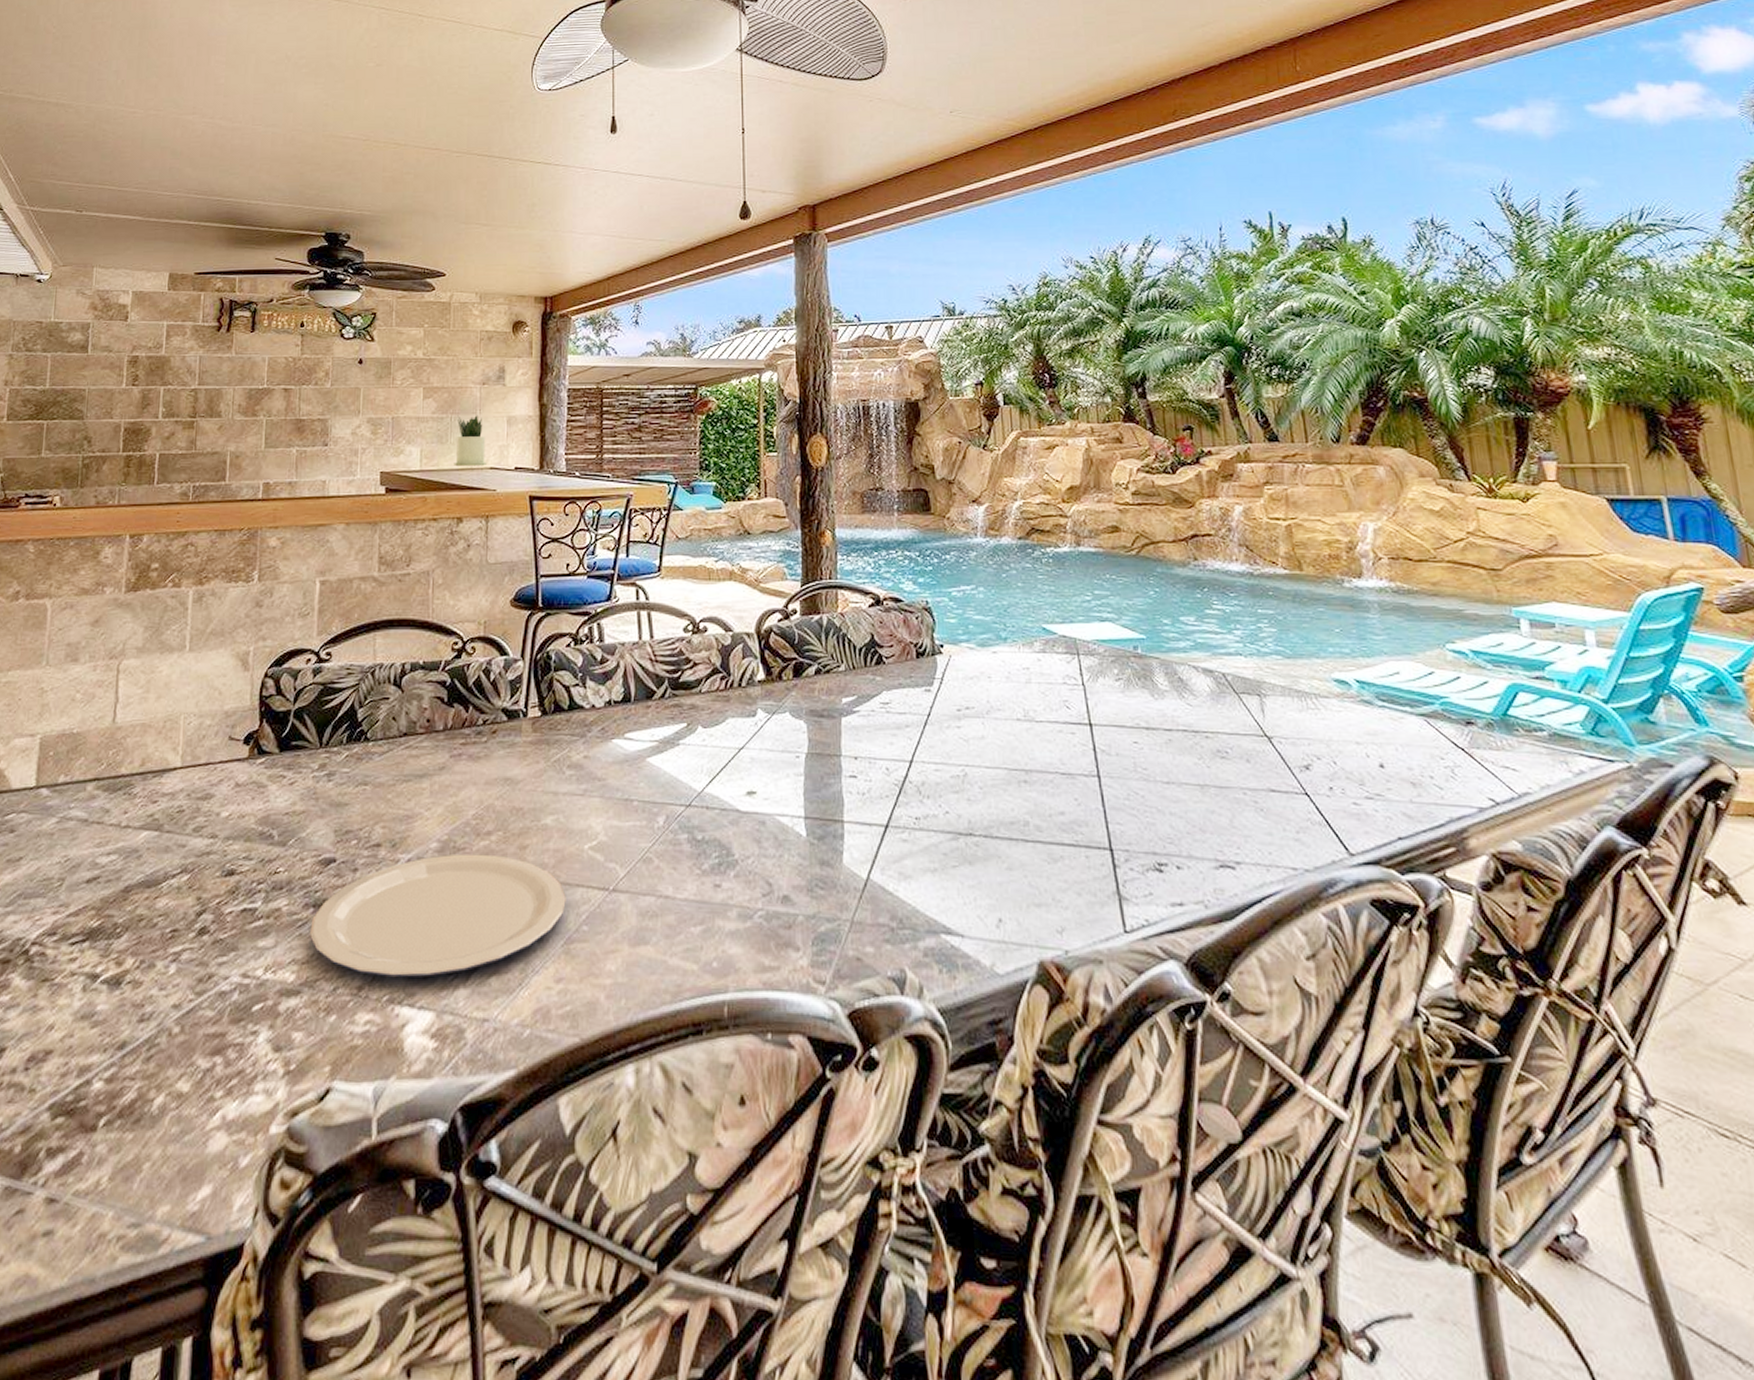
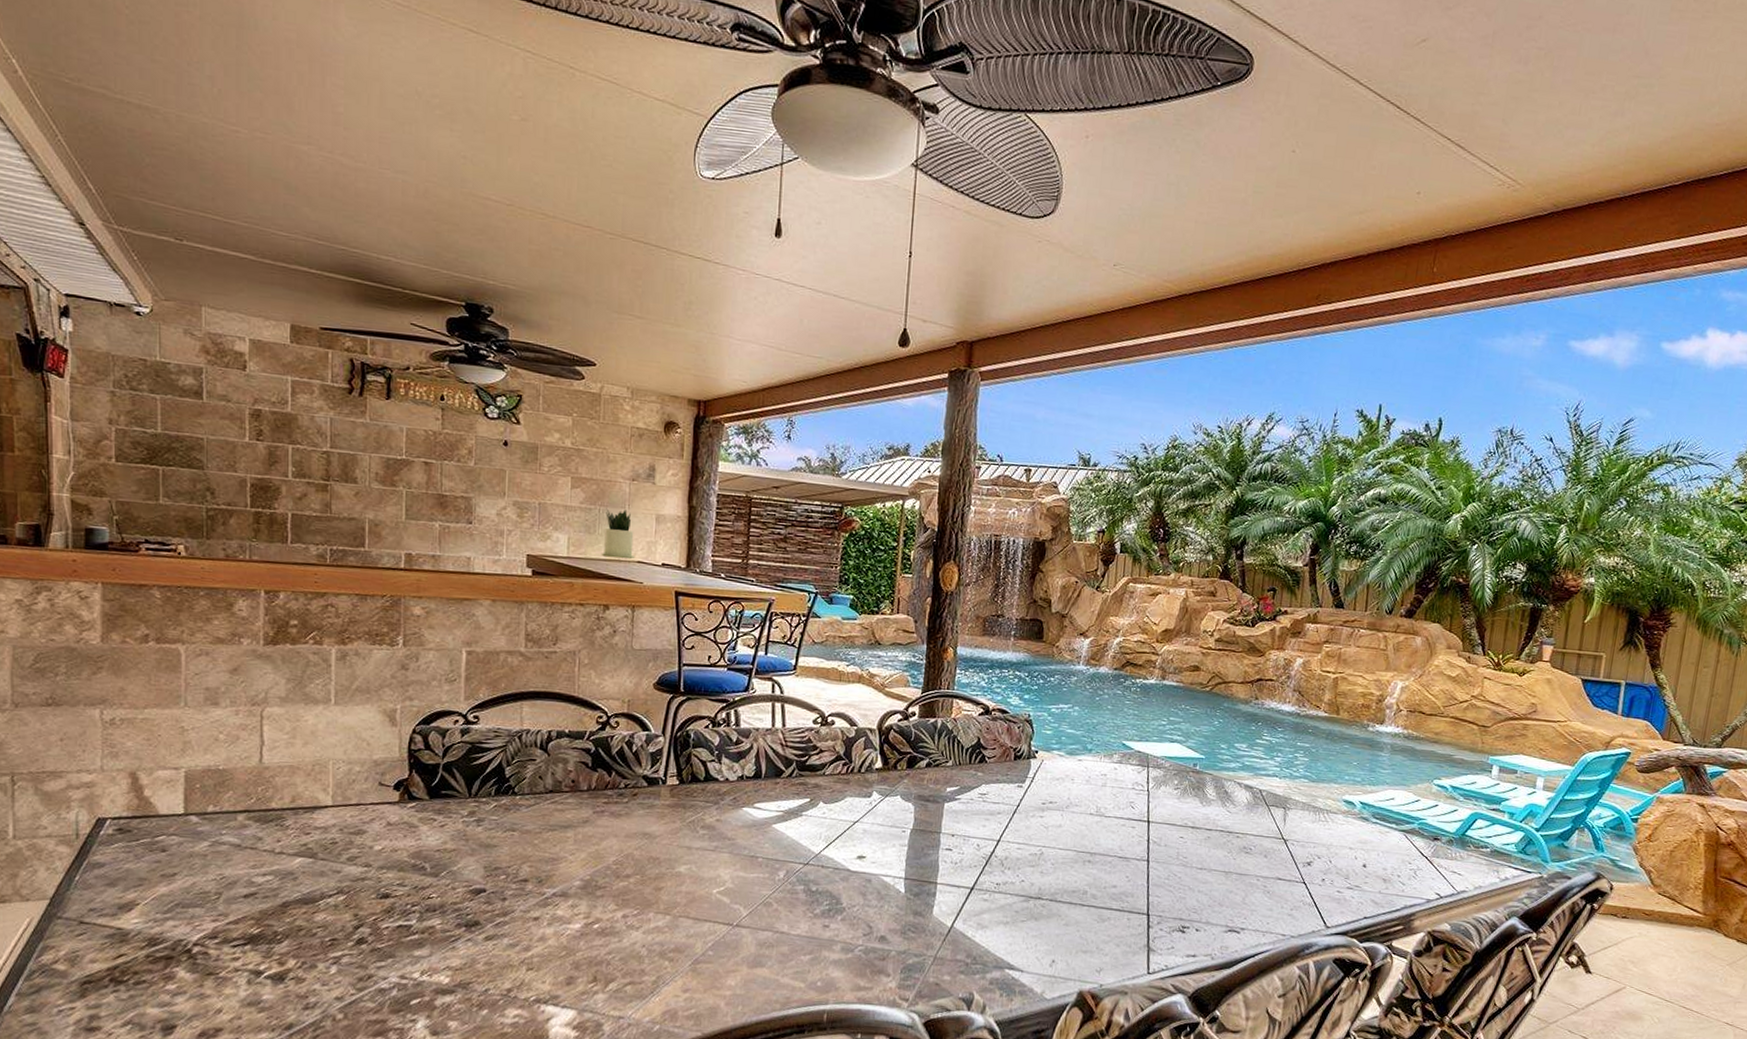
plate: present [310,854,566,978] -> none [463,891,695,984]

